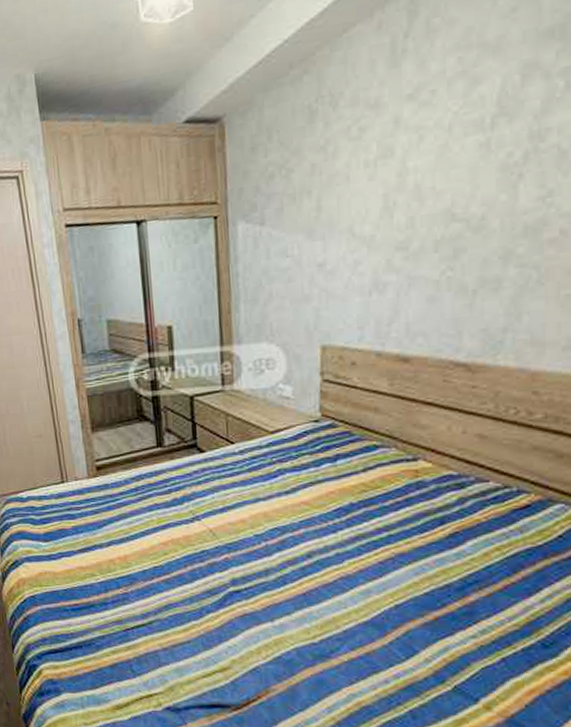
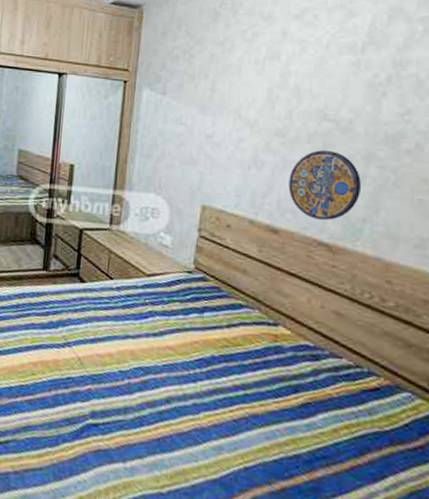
manhole cover: none [416,256,499,338] -> present [288,150,361,220]

